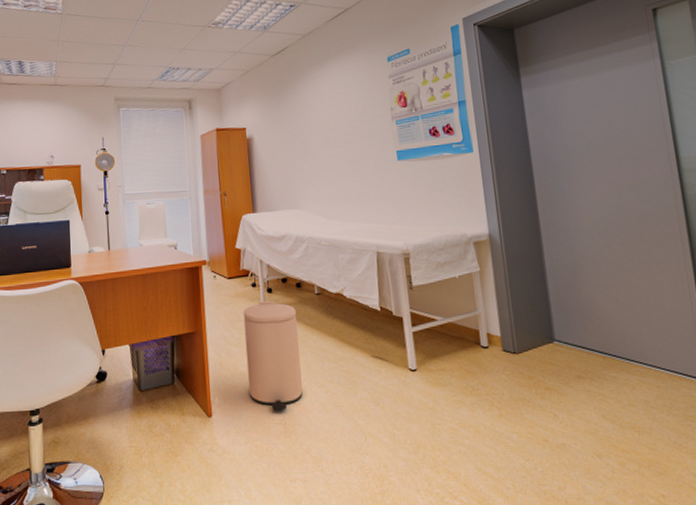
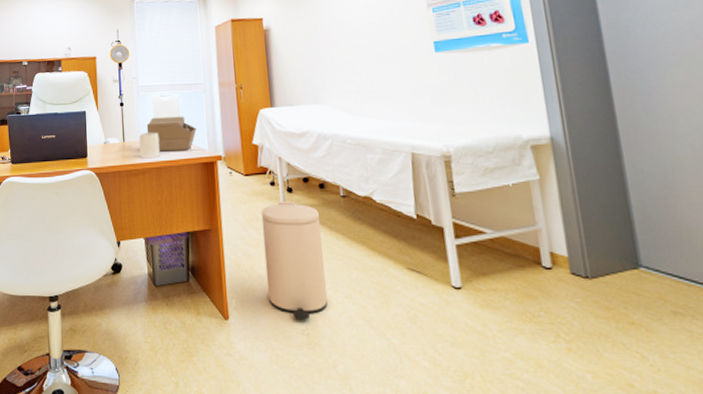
mug: none [124,240,146,266] -> present [139,132,160,159]
sewing box: none [132,223,182,259] -> present [146,116,196,152]

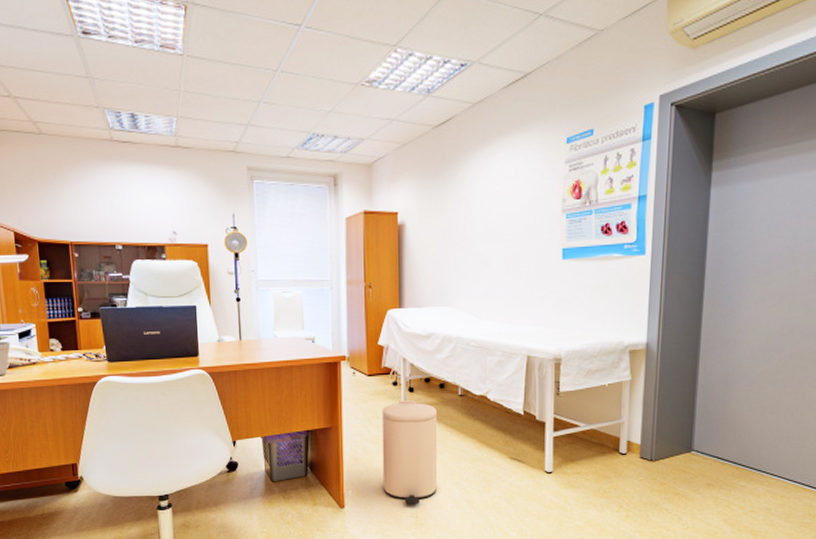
mug: present [139,132,160,159] -> none [257,331,281,358]
sewing box: present [146,116,196,152] -> none [266,314,320,351]

